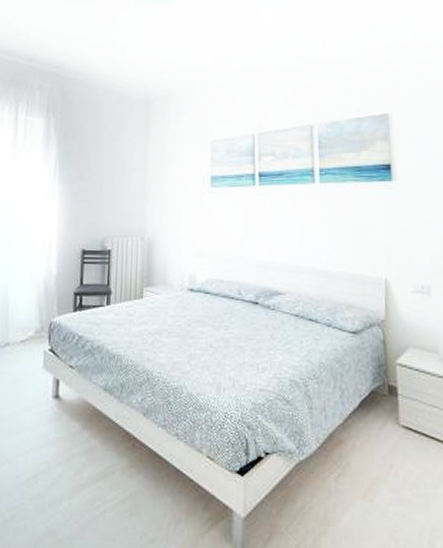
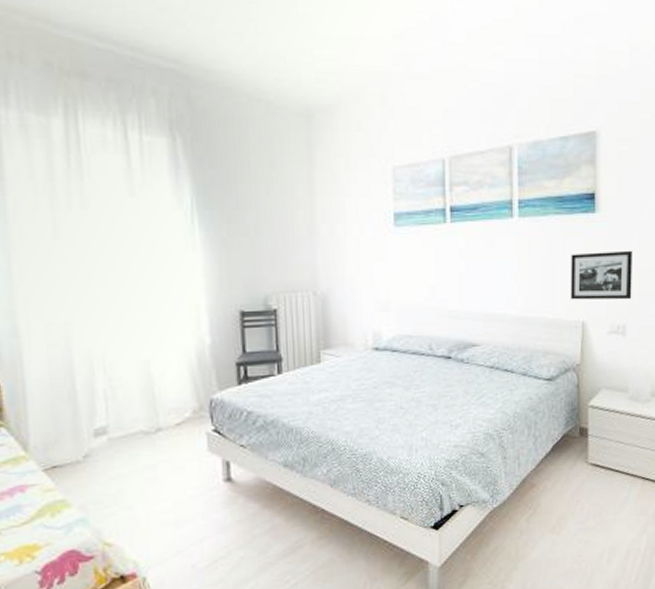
picture frame: none [371,215,435,261] -> present [570,250,632,300]

